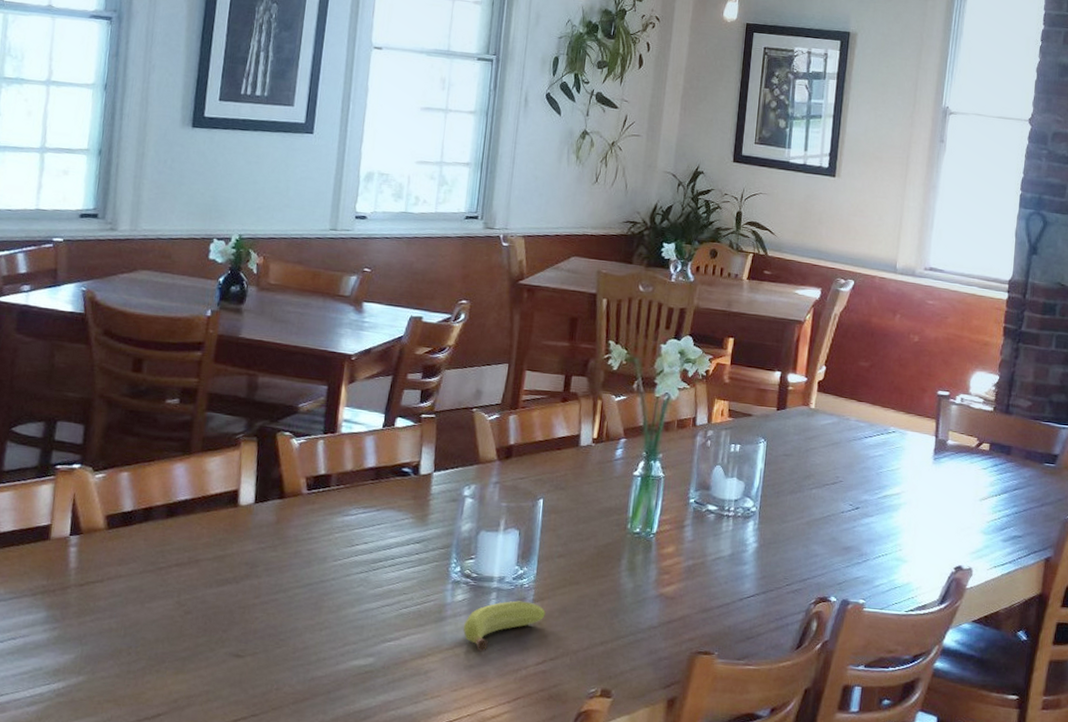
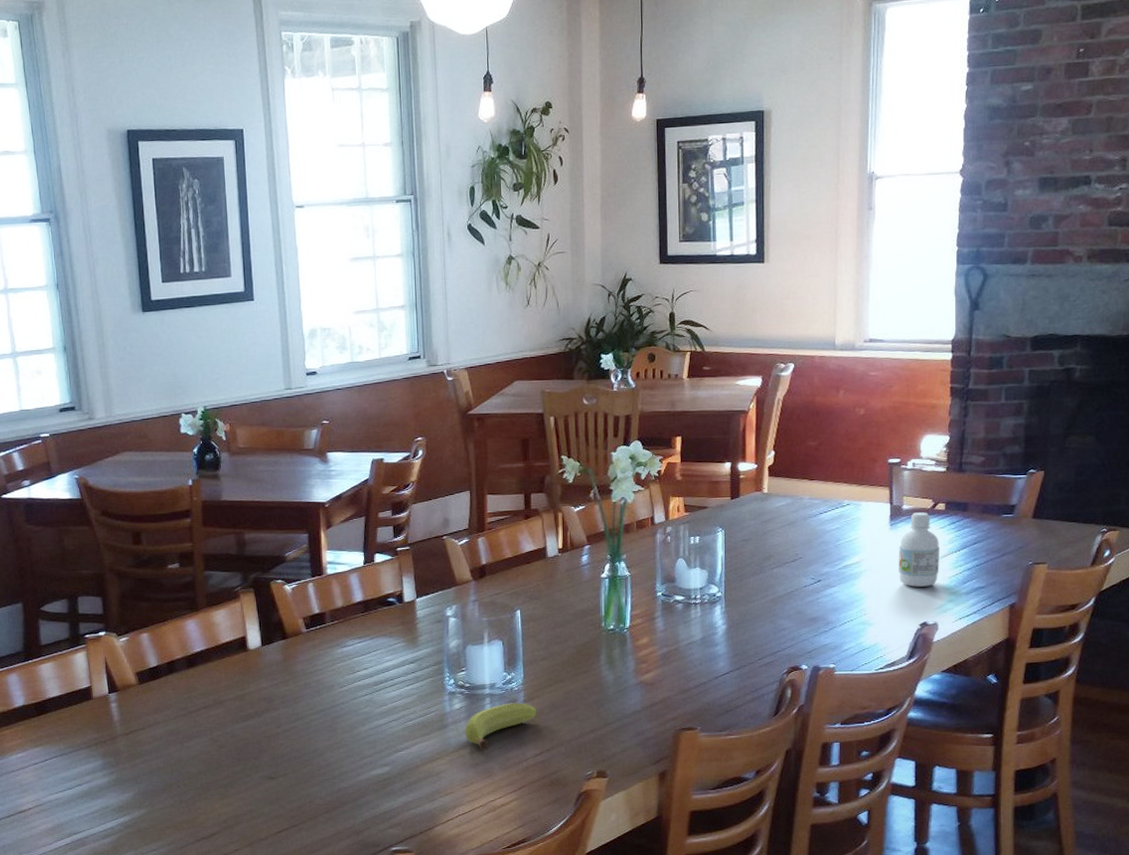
bottle: none [938,449,981,529] -> present [899,512,940,587]

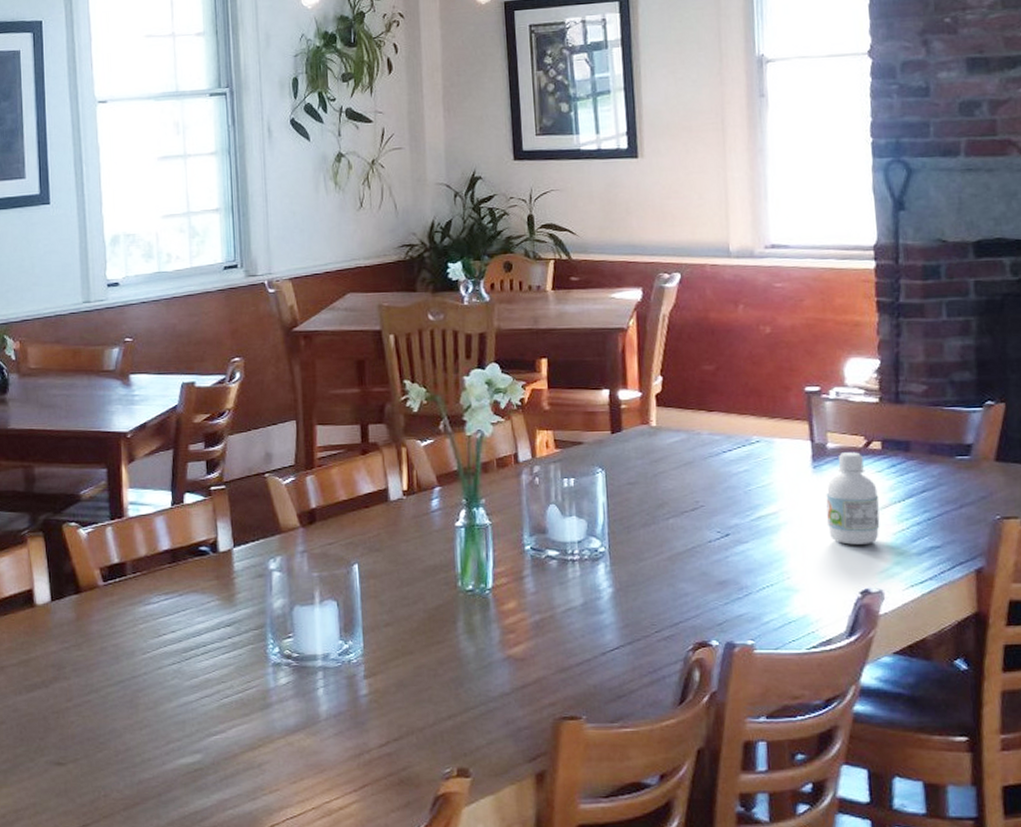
fruit: present [464,702,537,751] -> none [292,678,381,738]

